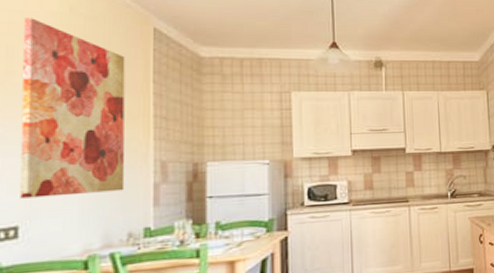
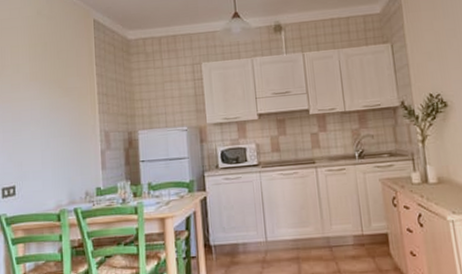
wall art: present [20,18,125,199] -> none [9,23,81,164]

